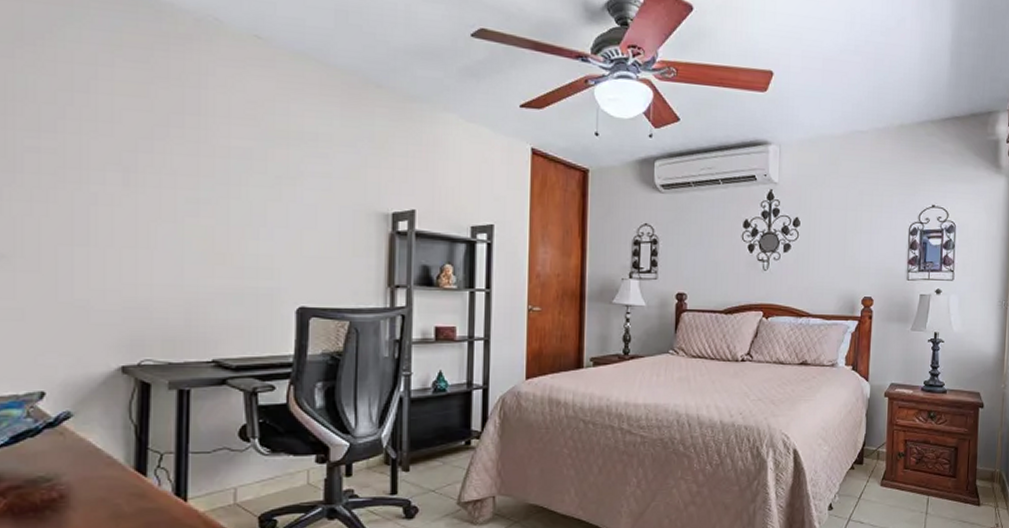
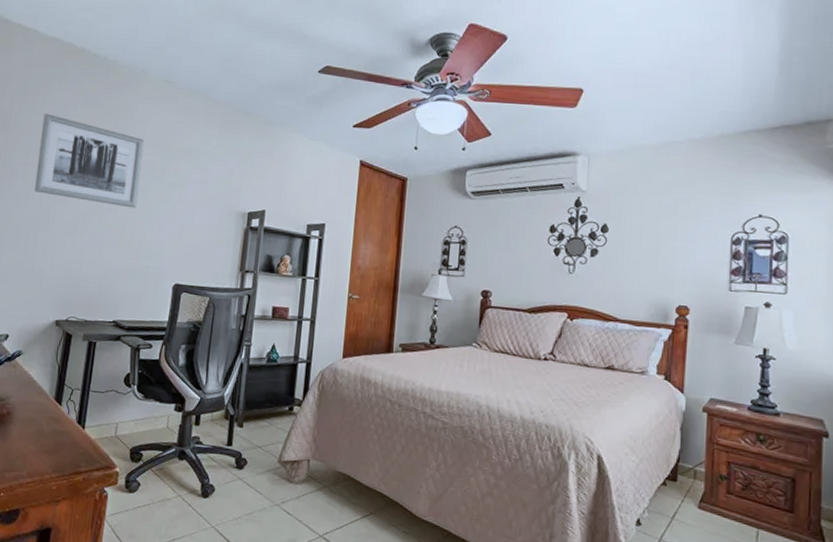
wall art: none [57,74,231,211] -> present [34,113,145,208]

